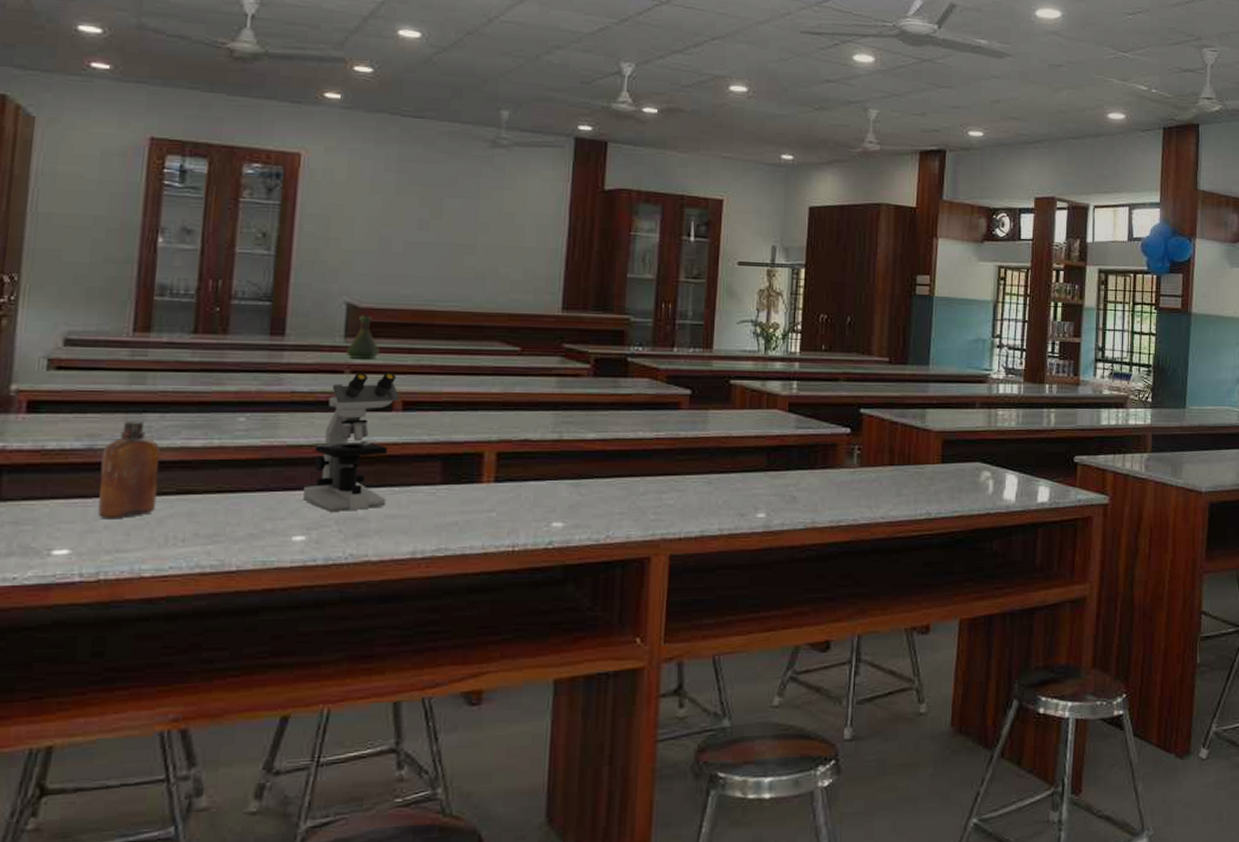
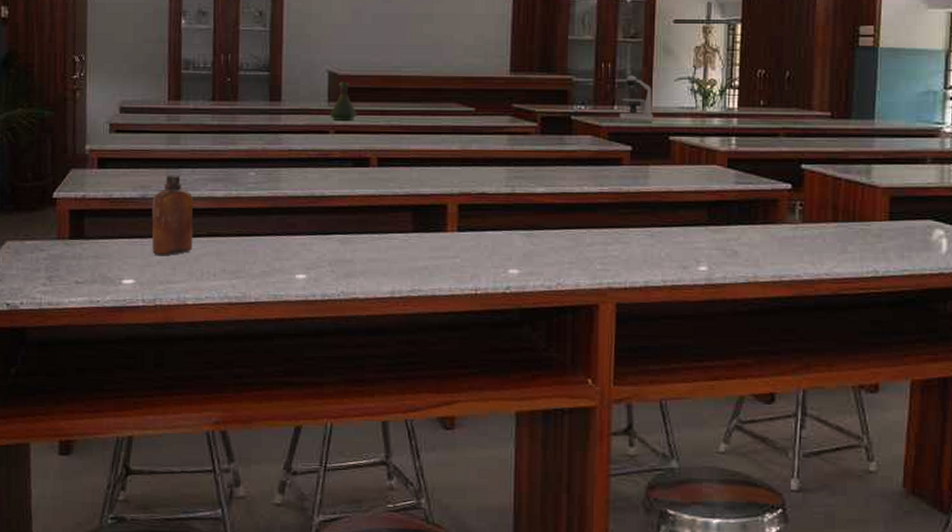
microscope: present [303,371,399,513] -> none [303,131,374,255]
microscope: none [678,311,715,365] -> present [619,70,654,122]

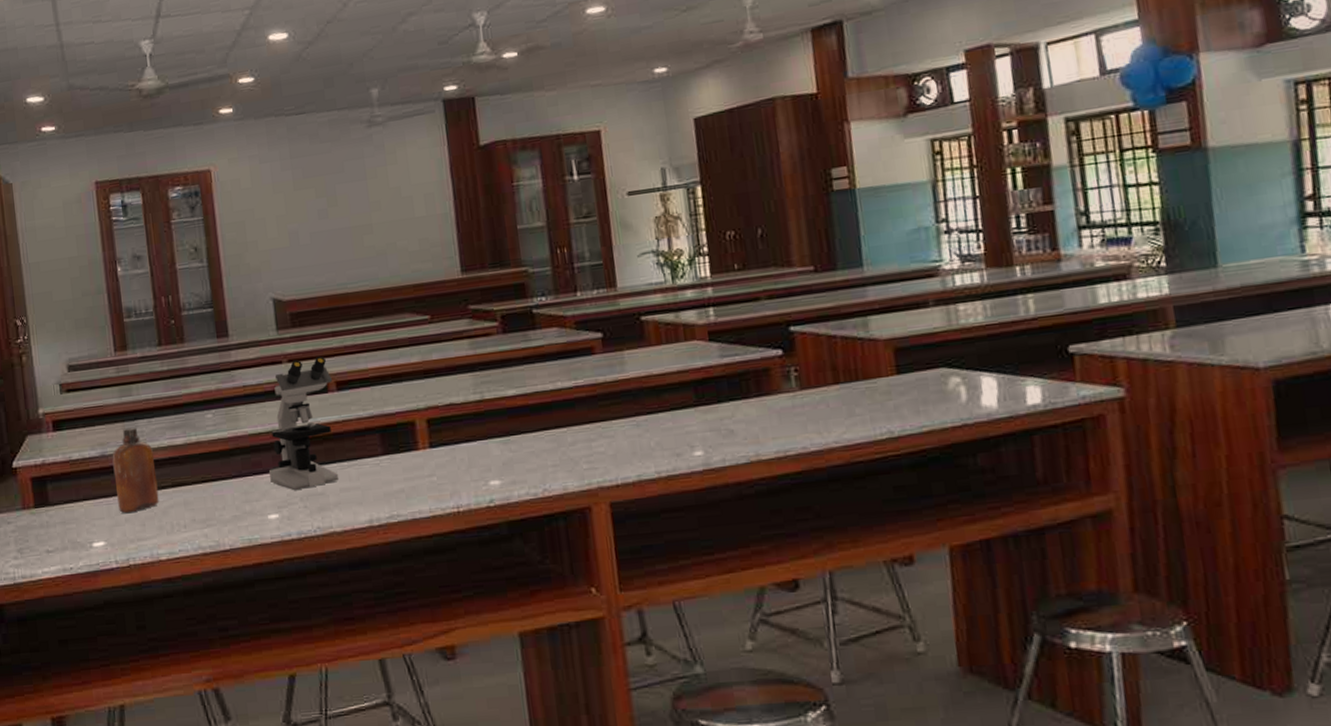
microscope: none [303,131,374,255] -> present [269,355,340,491]
flask: present [329,80,357,121] -> none [280,305,309,349]
microscope: present [619,70,654,122] -> none [578,253,621,308]

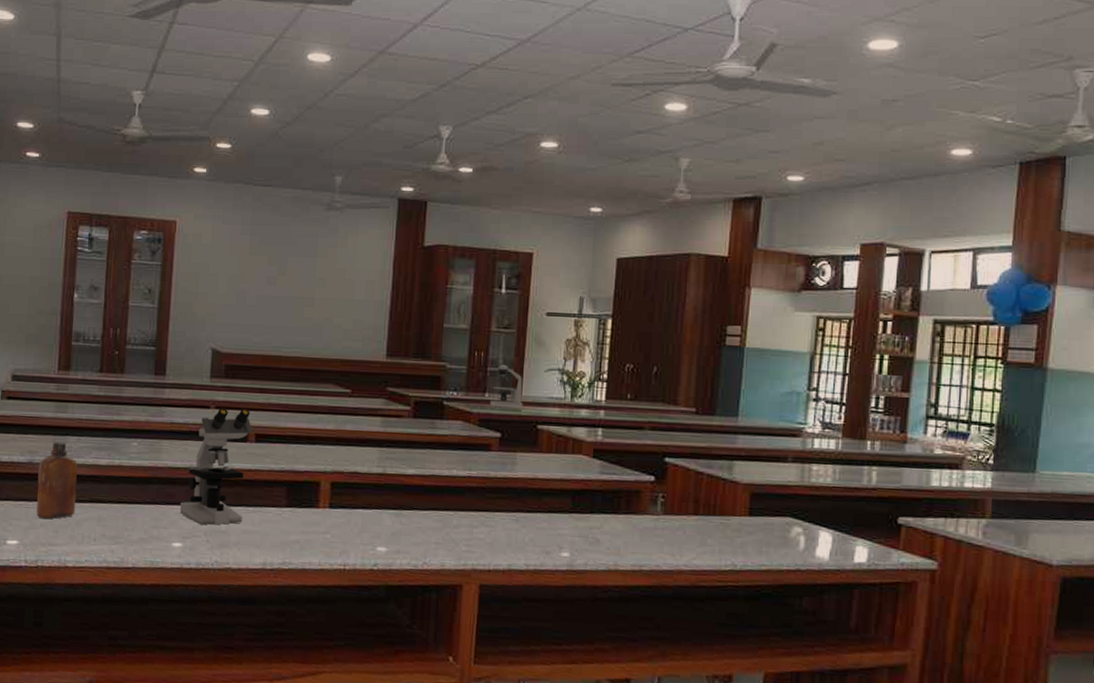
microscope: none [578,253,621,308] -> present [489,359,523,410]

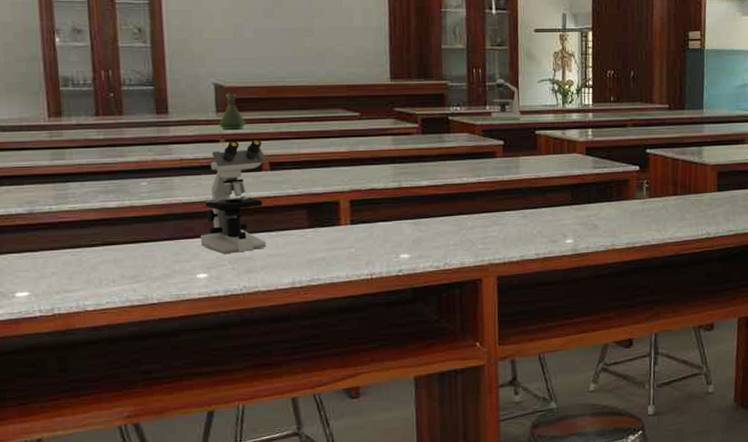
flask: present [36,441,77,519] -> none [40,189,88,268]
flask: none [211,358,238,397] -> present [218,92,246,130]

